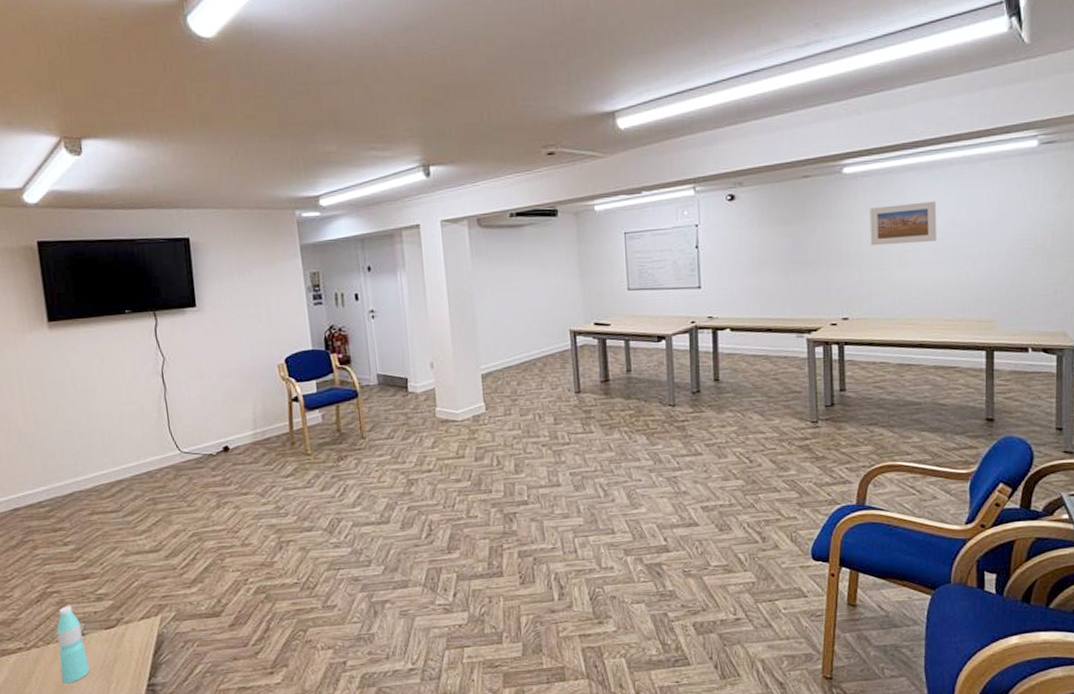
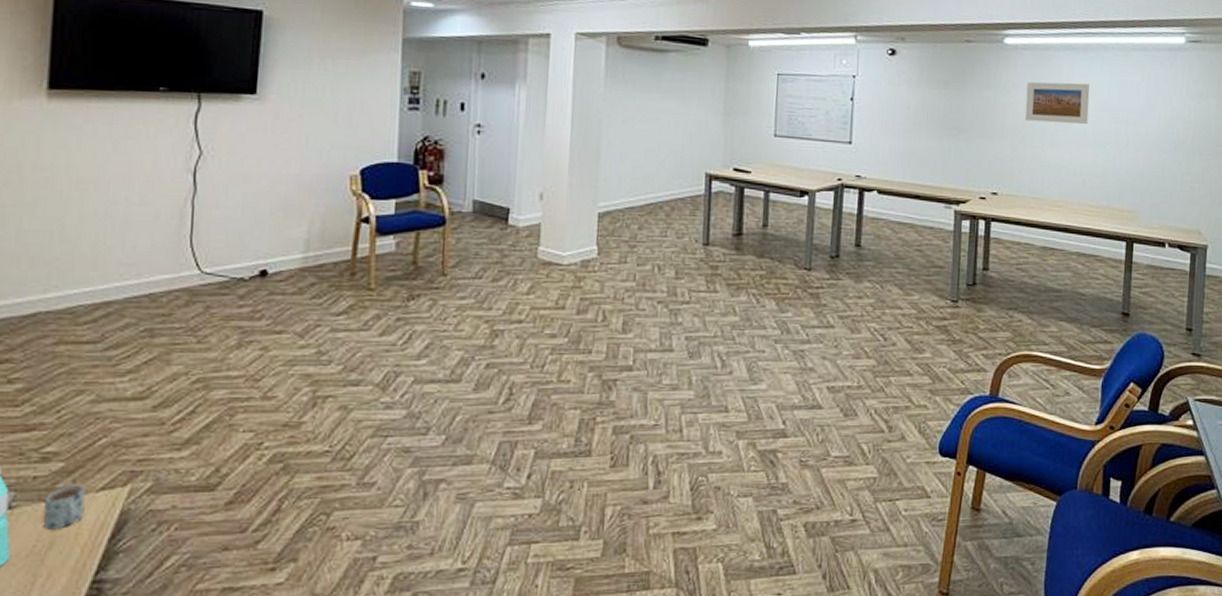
mug: none [105,616,133,649] -> present [44,484,86,530]

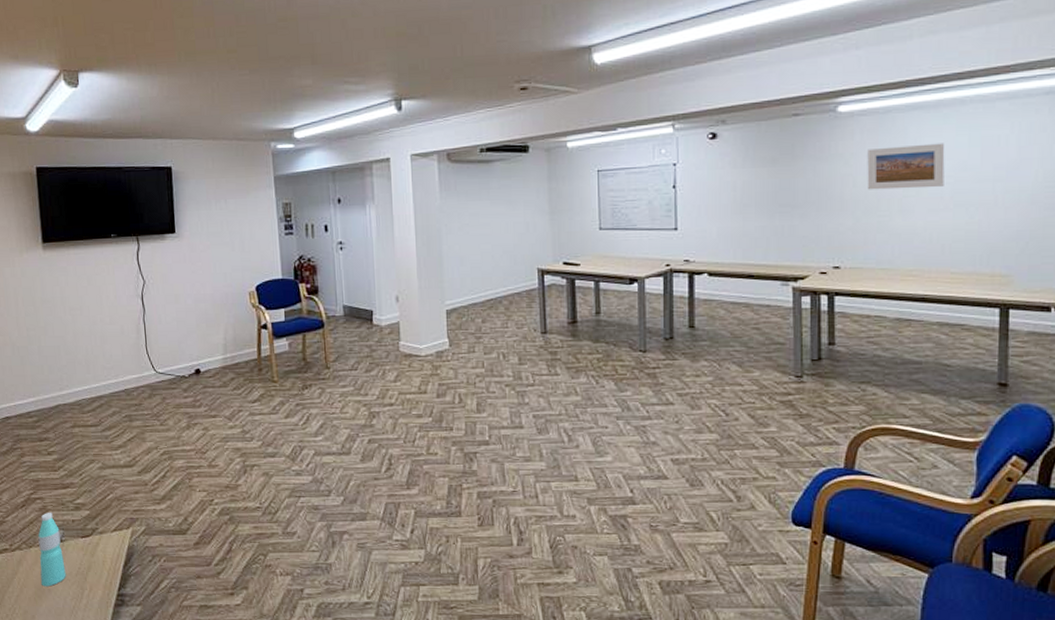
mug: present [44,484,86,530] -> none [81,526,106,557]

